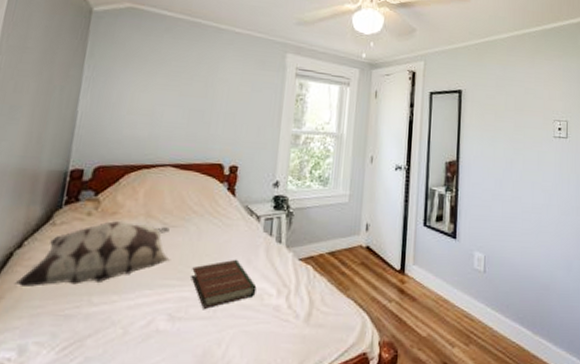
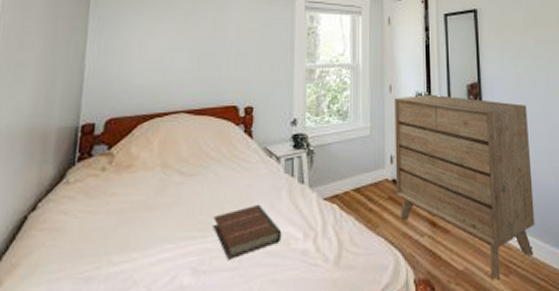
decorative pillow: present [14,220,171,287] -> none [30,173,191,251]
dresser: none [369,168,501,347] -> present [394,94,535,278]

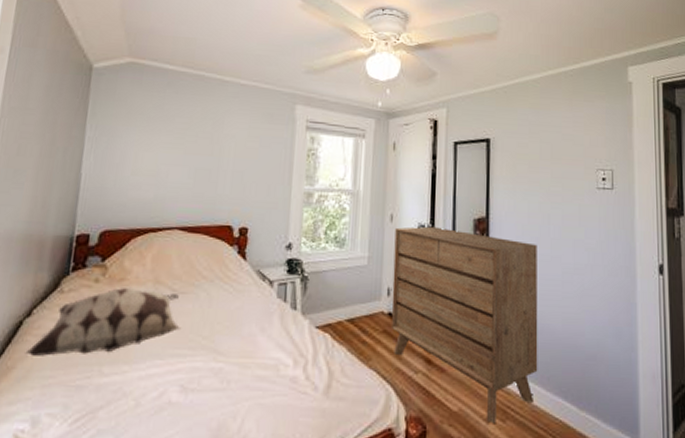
decorative pillow: none [30,173,191,251] -> present [25,287,182,356]
book: present [213,204,282,259] -> none [203,327,272,380]

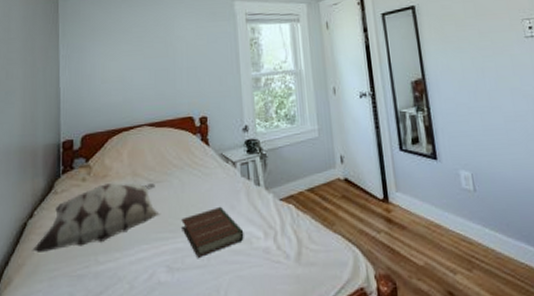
book: none [203,327,272,380] -> present [181,206,244,258]
dresser: present [391,226,538,423] -> none [339,93,498,273]

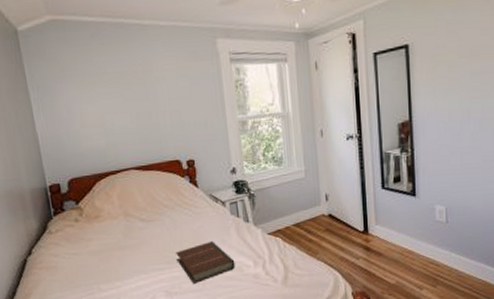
decorative pillow: present [32,182,161,252] -> none [36,222,156,284]

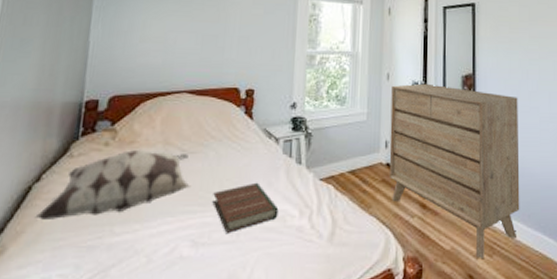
decorative pillow: none [36,222,156,284] -> present [35,149,192,220]
dresser: none [326,135,462,289] -> present [389,83,520,258]

